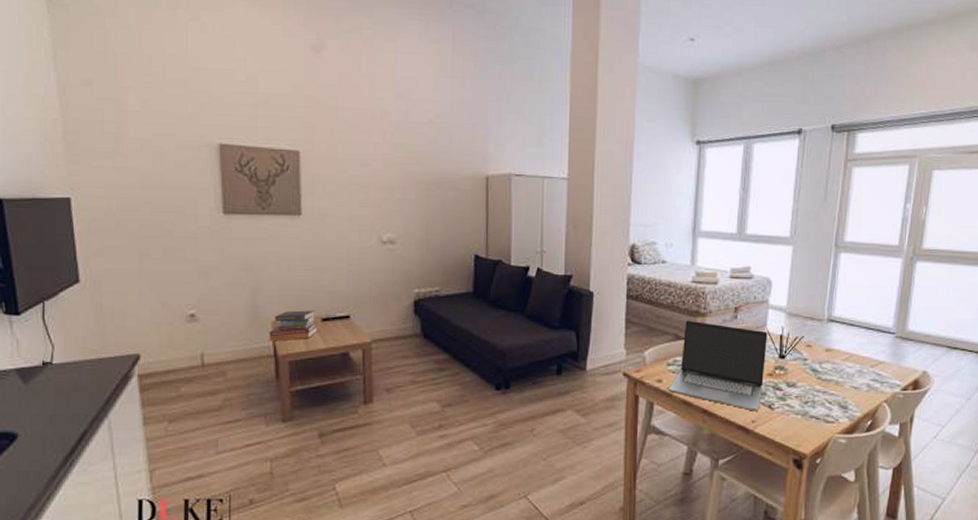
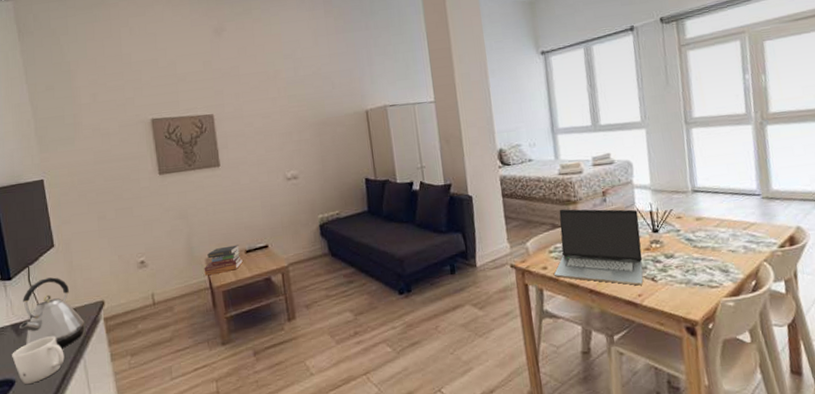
mug: none [15,388,84,440] -> present [12,336,65,384]
kettle: none [27,318,112,403] -> present [20,277,85,348]

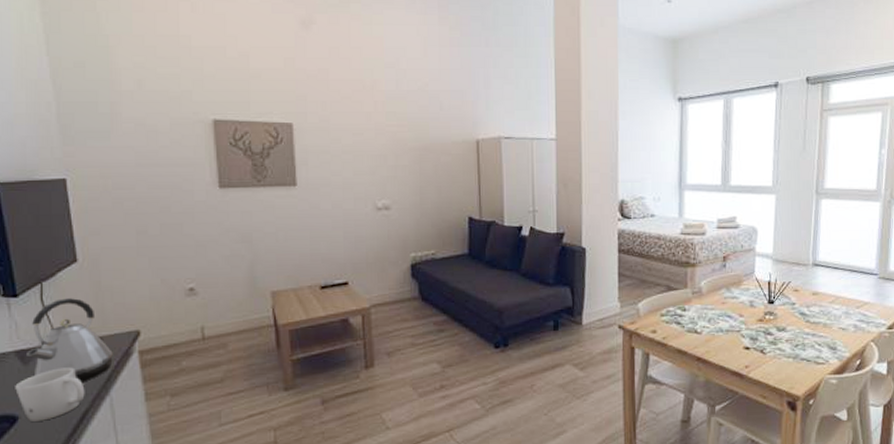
books: present [204,245,243,276] -> none [268,279,316,311]
laptop: present [554,209,643,286] -> none [663,271,756,357]

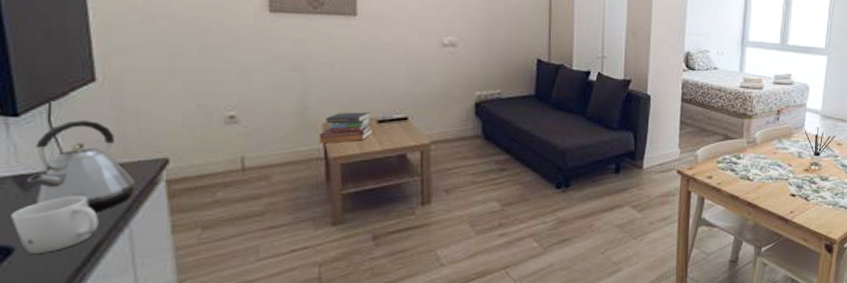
books: none [268,279,316,311] -> present [319,112,373,144]

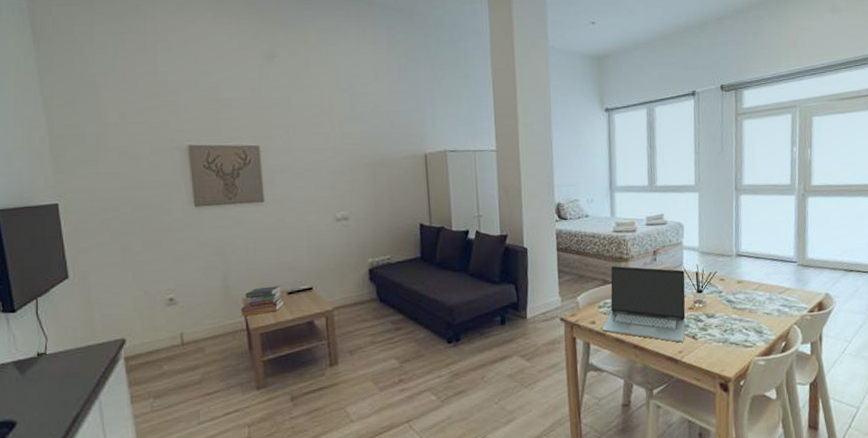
mug: present [11,196,99,254] -> none [13,375,76,426]
kettle: present [27,120,135,212] -> none [24,311,101,388]
laptop: none [718,121,805,203] -> present [602,265,686,343]

